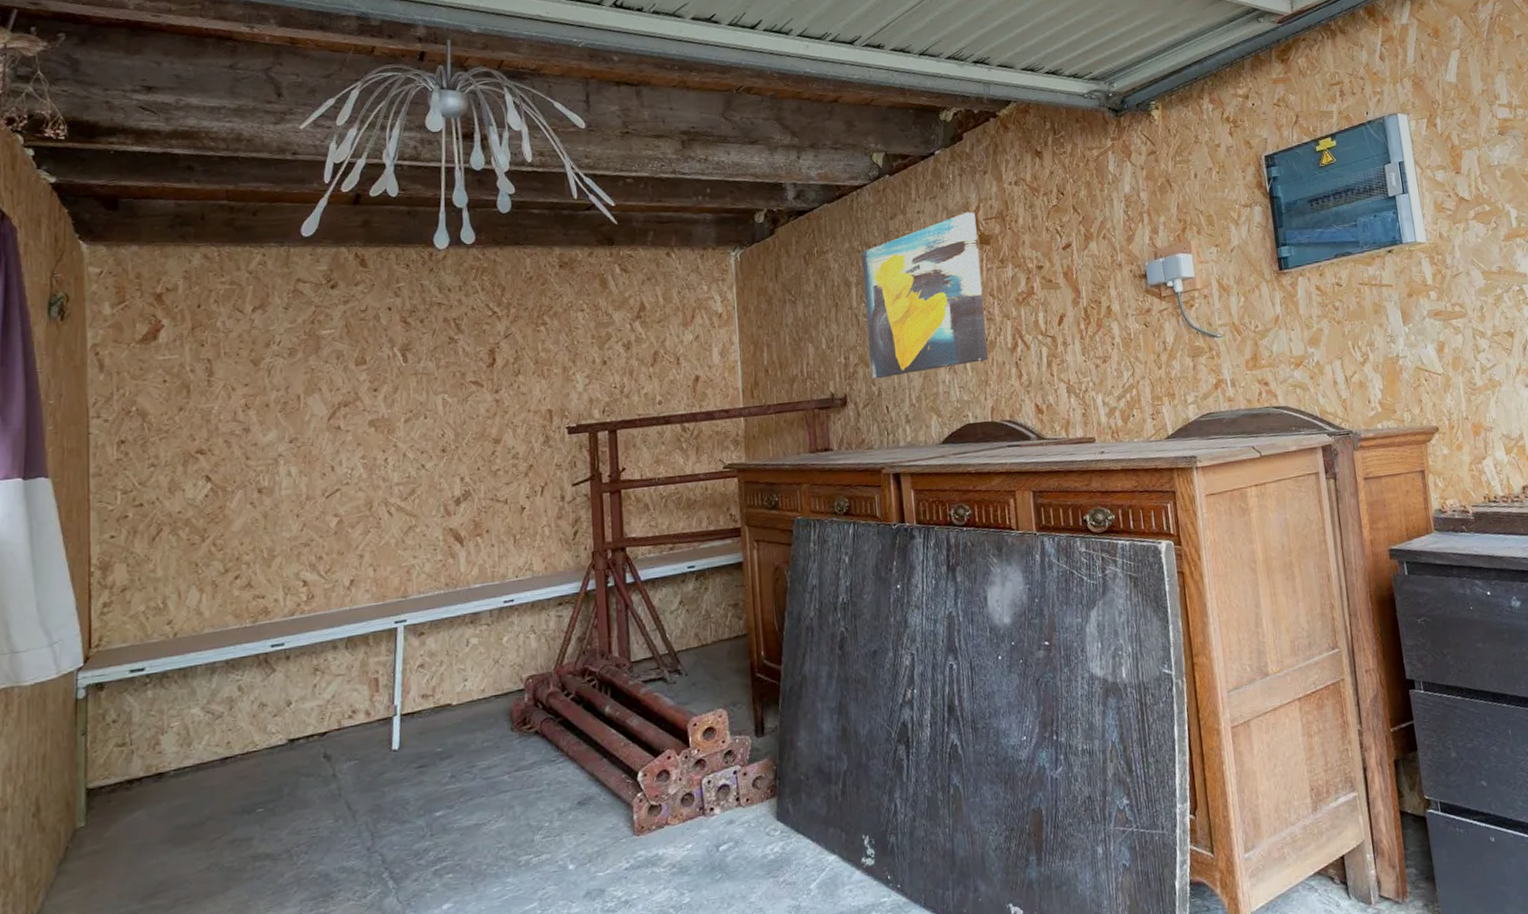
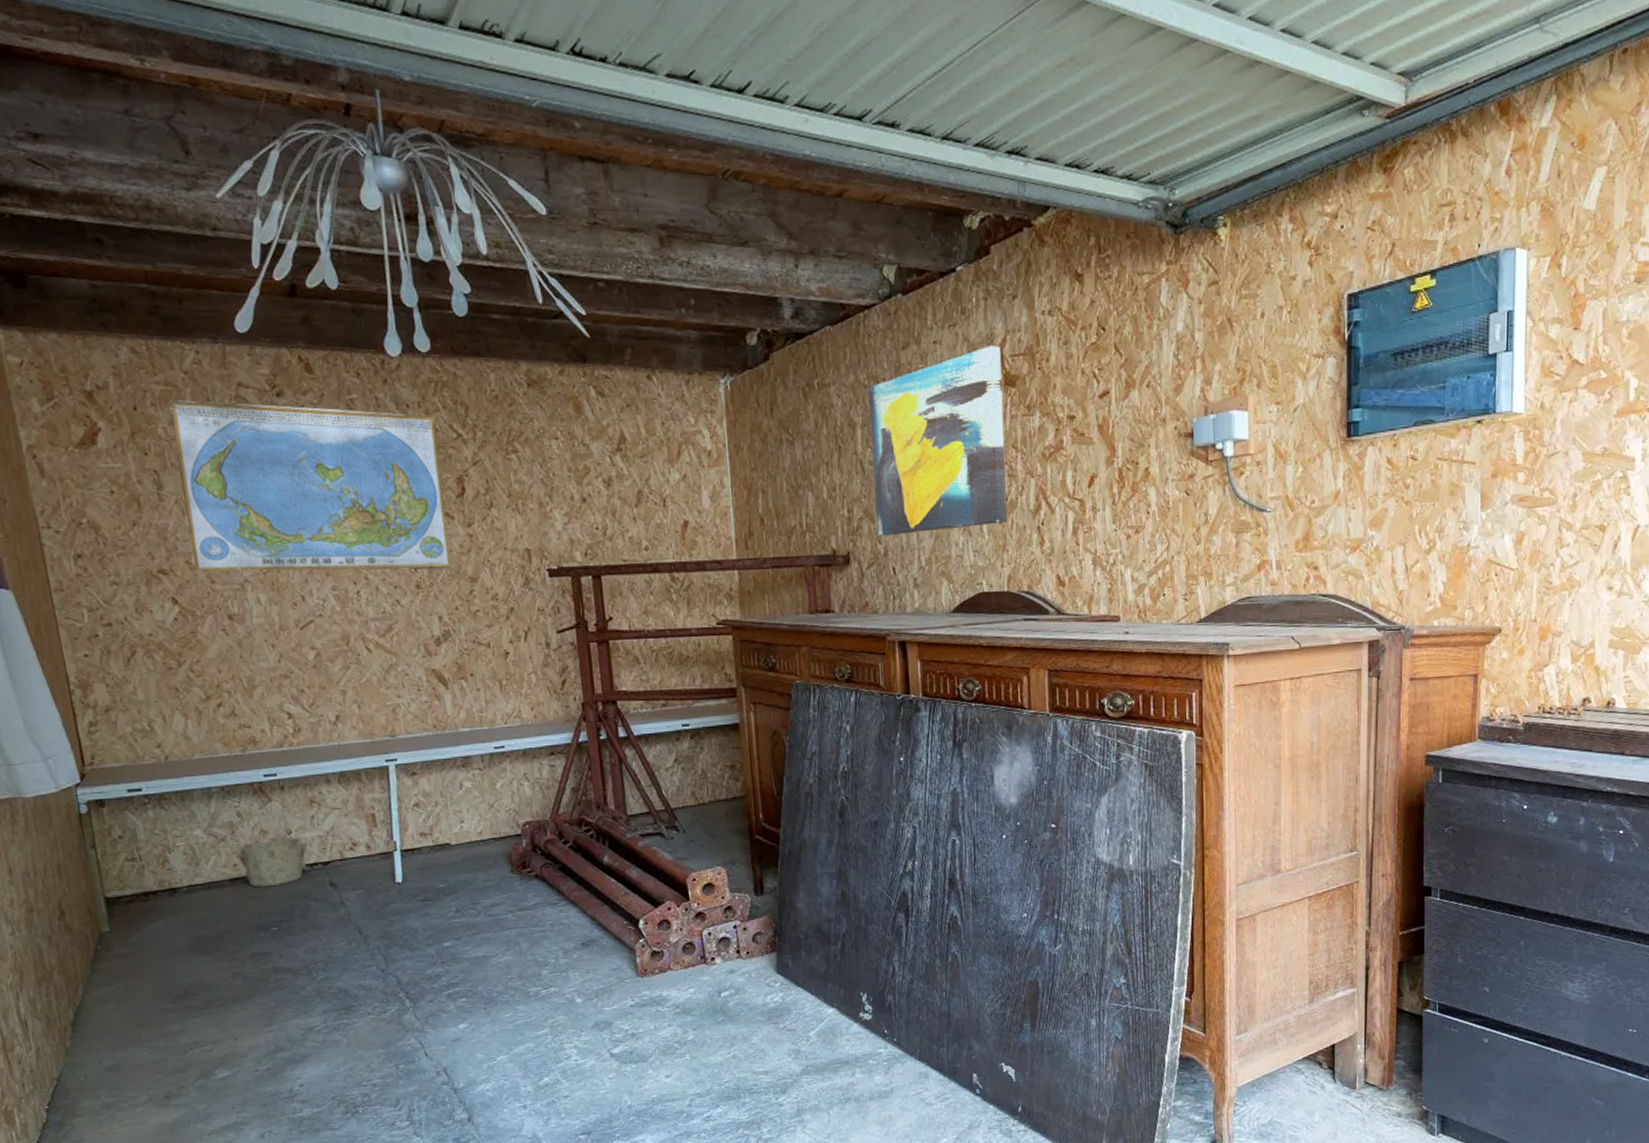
world map: none [230,296,477,449] -> present [169,399,451,571]
bucket: none [230,708,306,766] -> present [235,836,308,888]

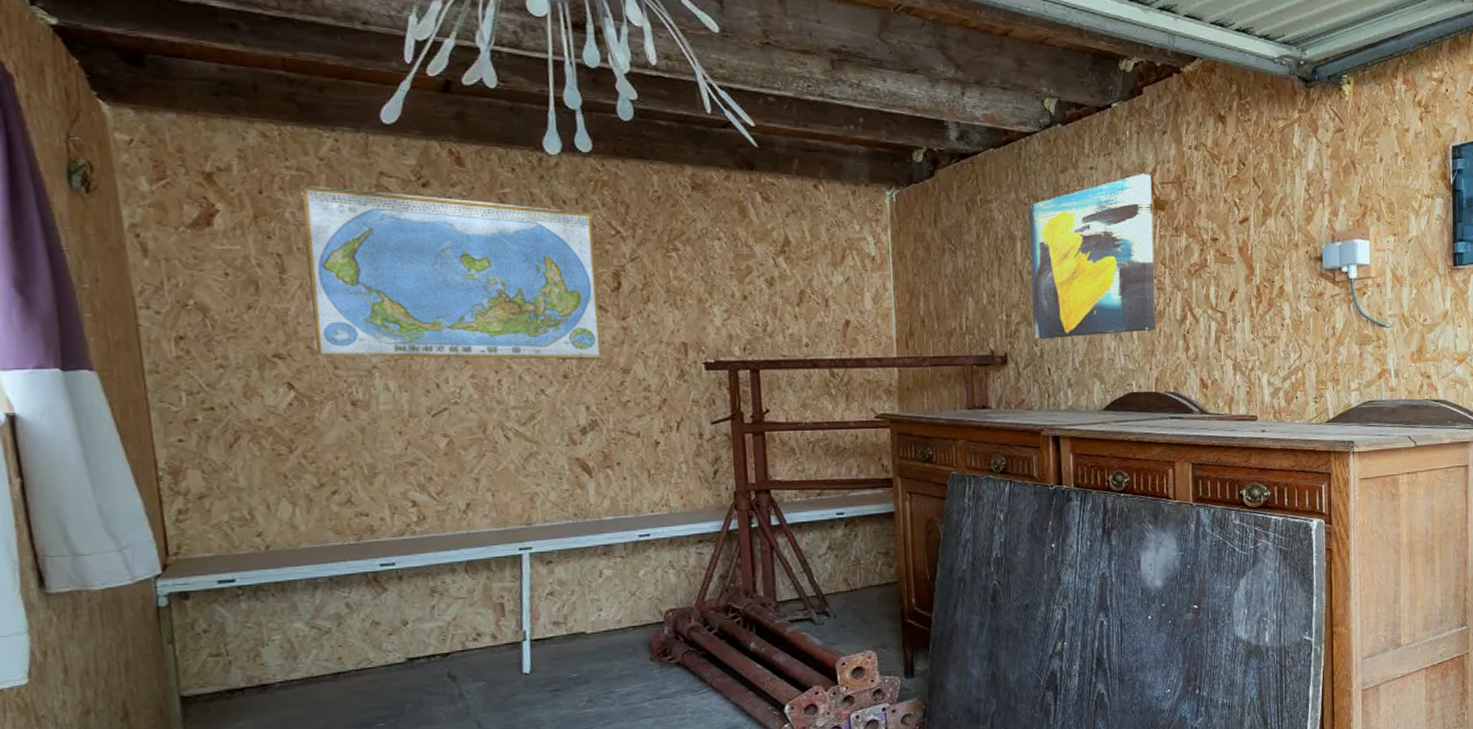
bucket: present [235,836,308,888] -> none [340,628,425,682]

